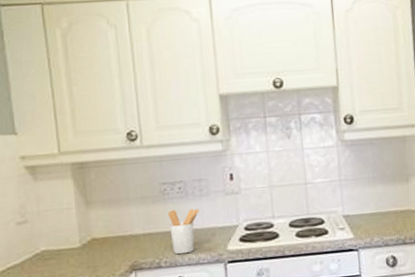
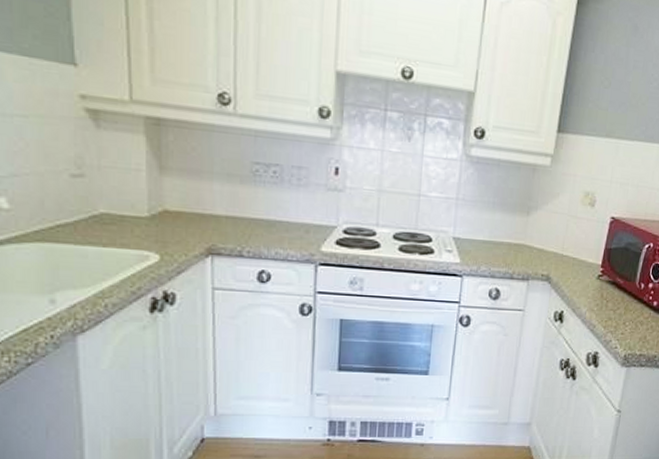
utensil holder: present [167,208,199,255] -> none [257,194,294,247]

